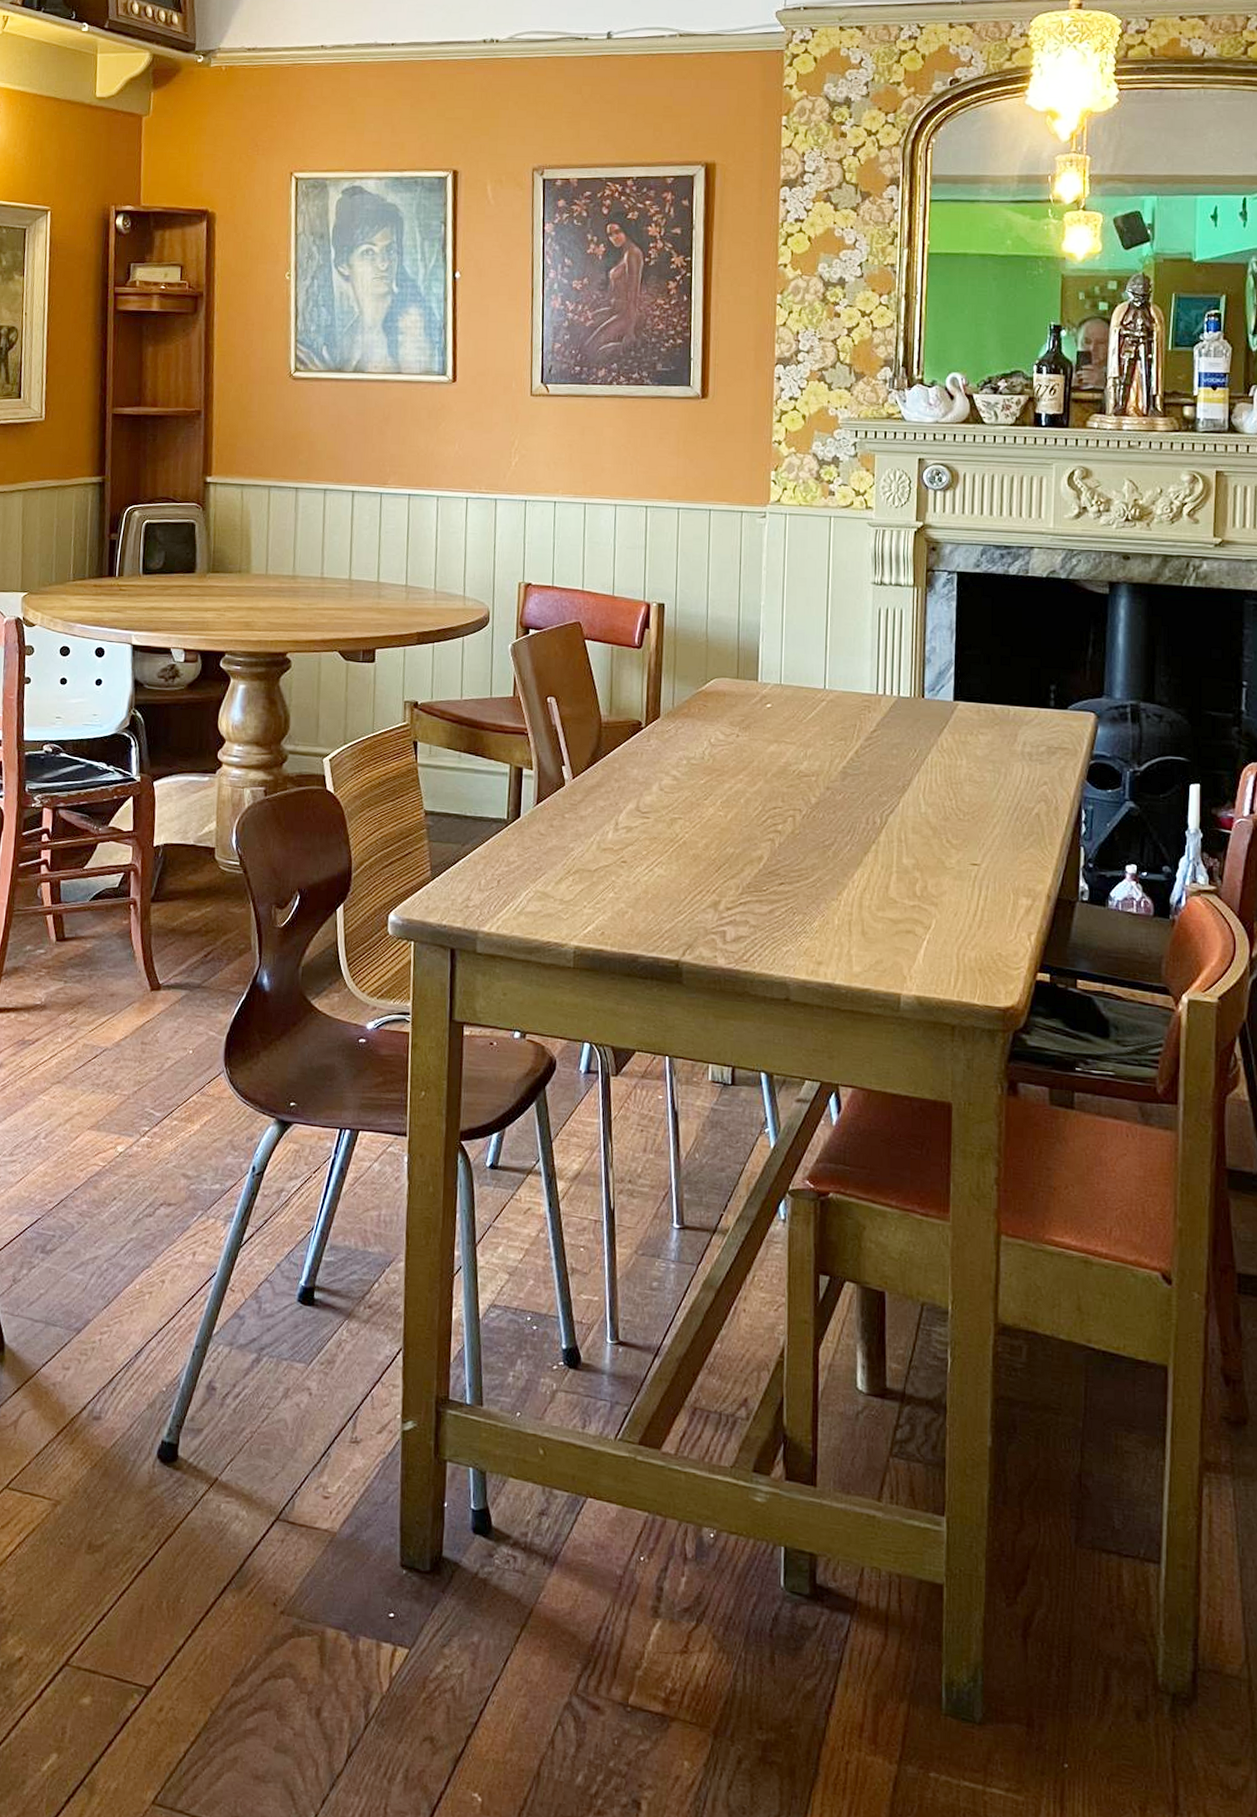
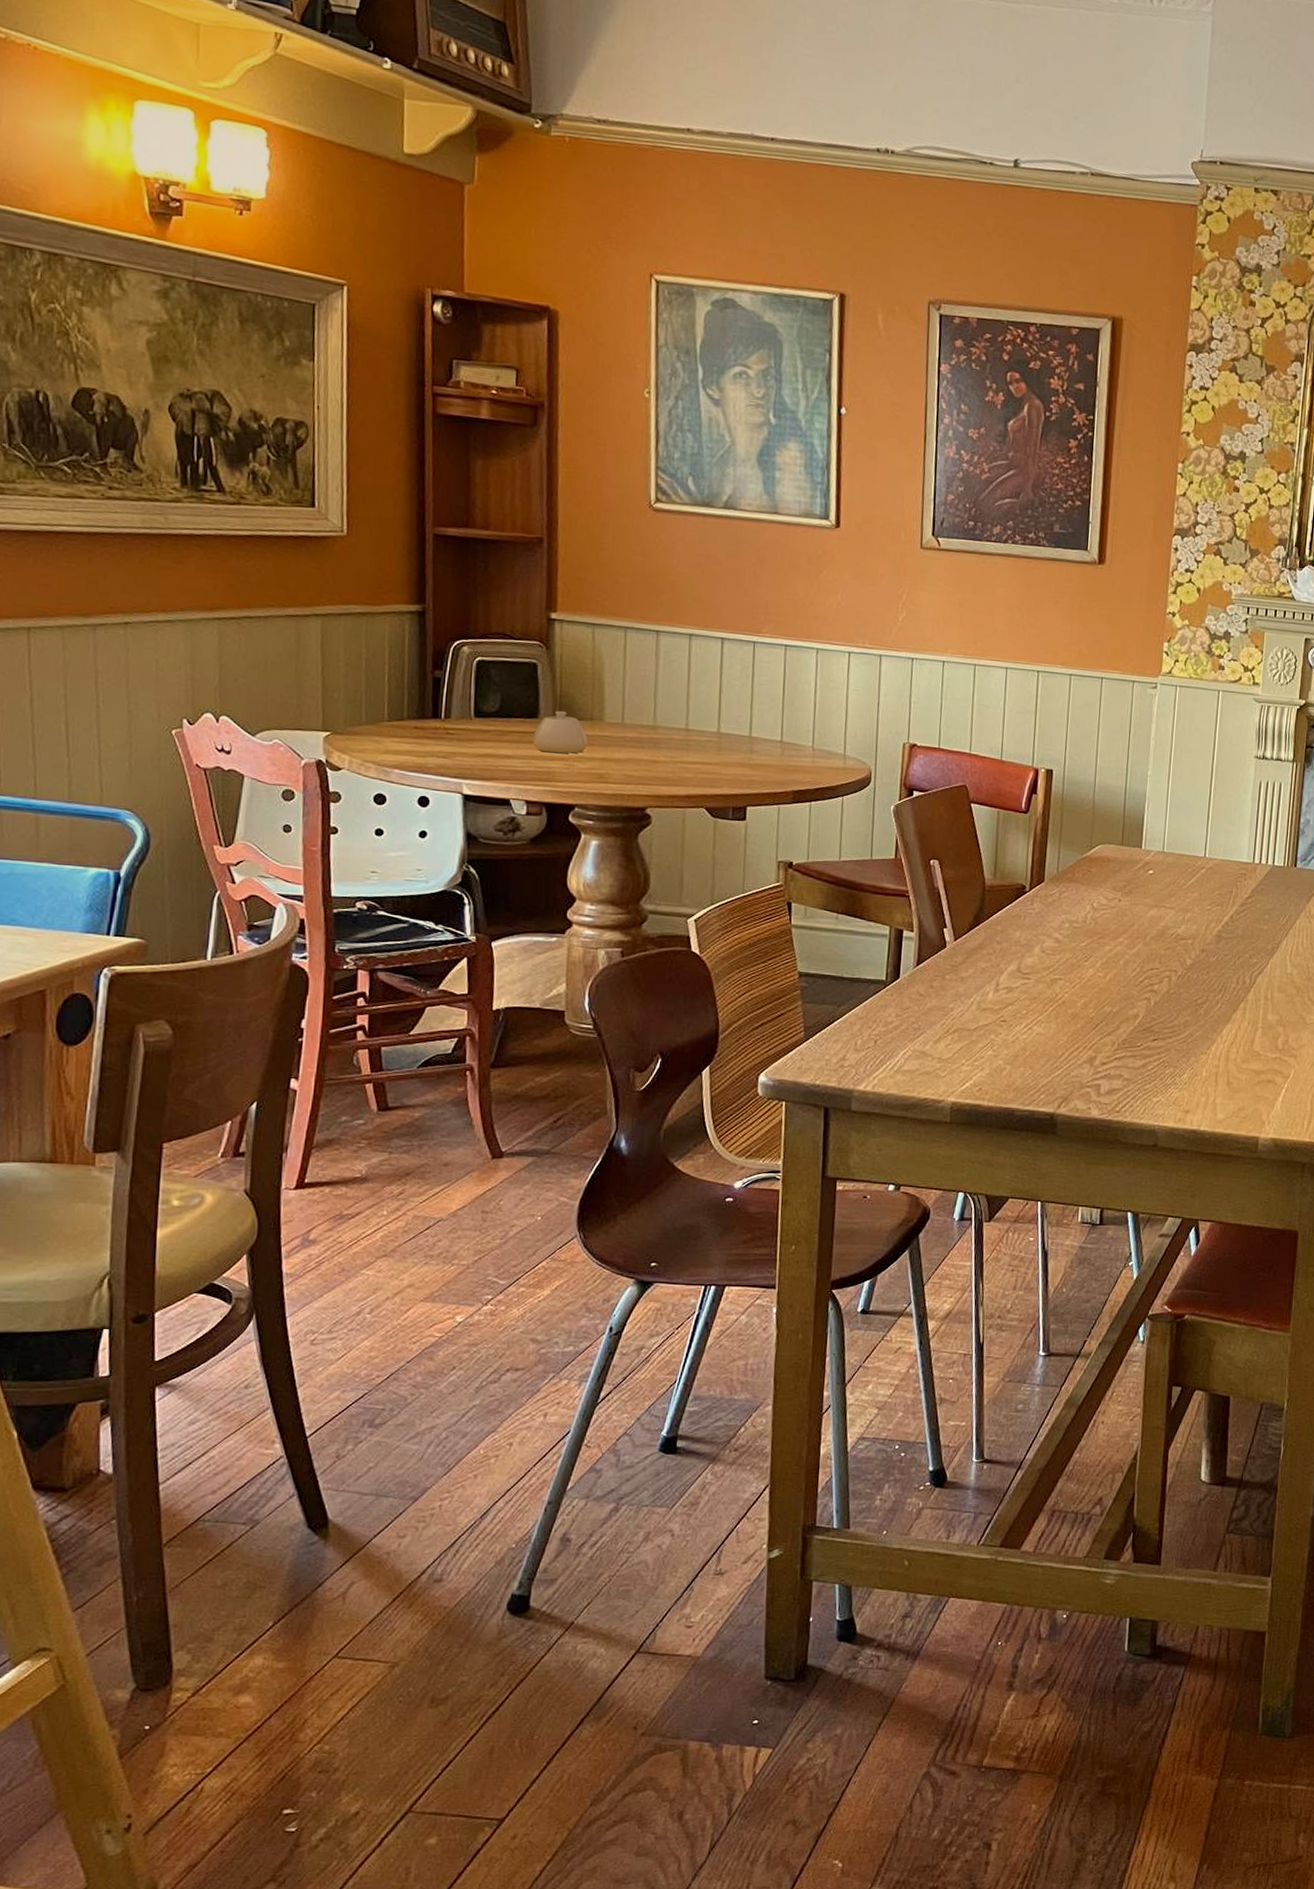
sugar bowl: none [190,565,237,605] -> present [532,711,588,754]

